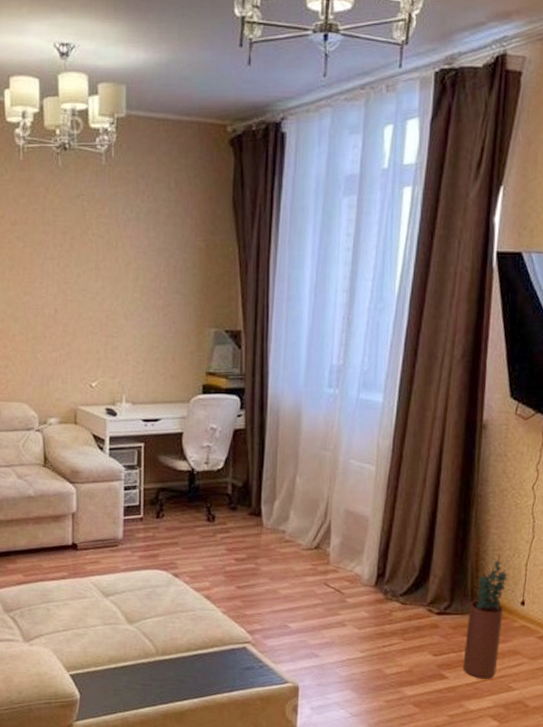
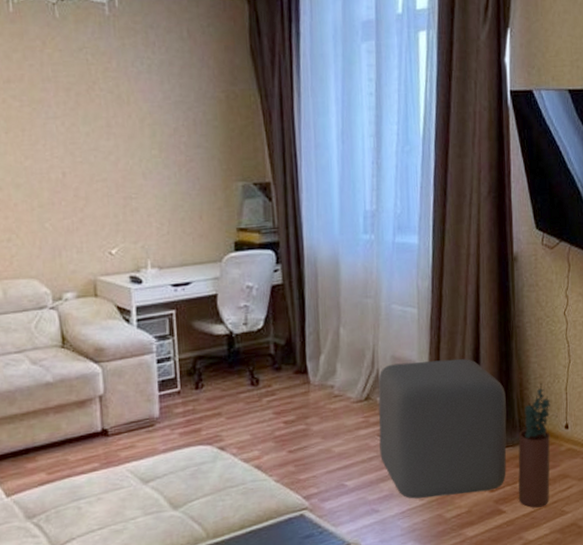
pouf: none [325,517,460,654] -> present [378,358,507,499]

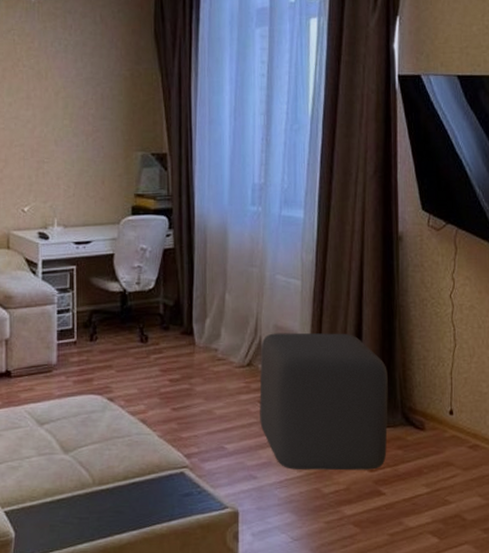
vase: present [518,383,551,508] -> none [398,365,434,494]

